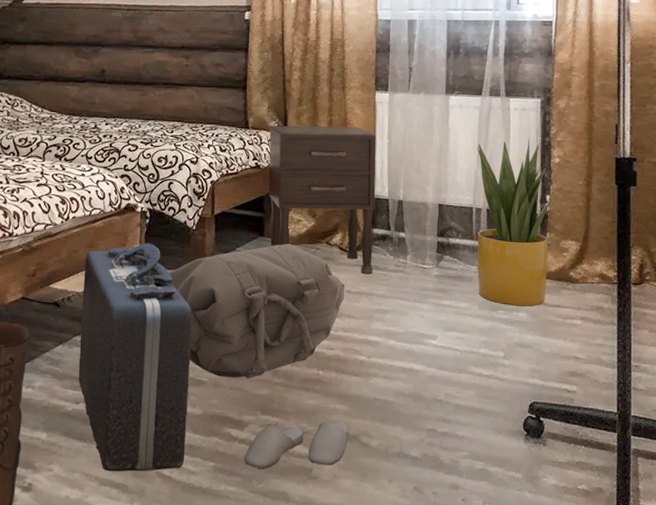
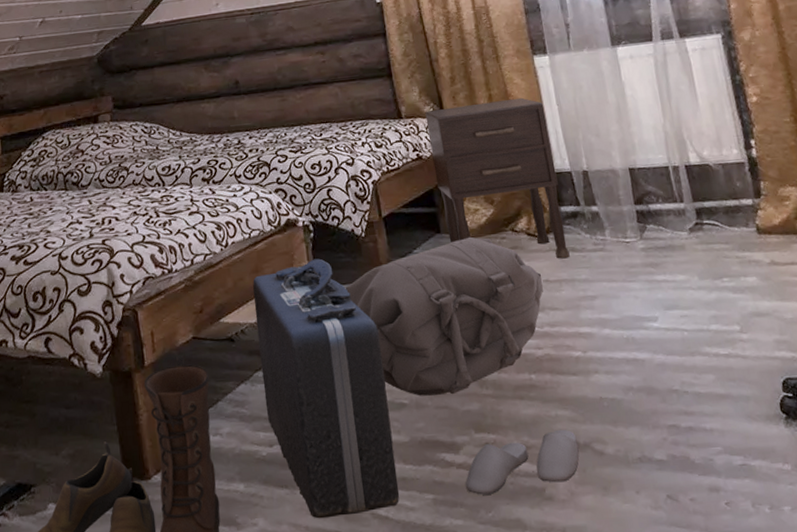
planter: present [476,138,558,307] -> none [658,79,775,271]

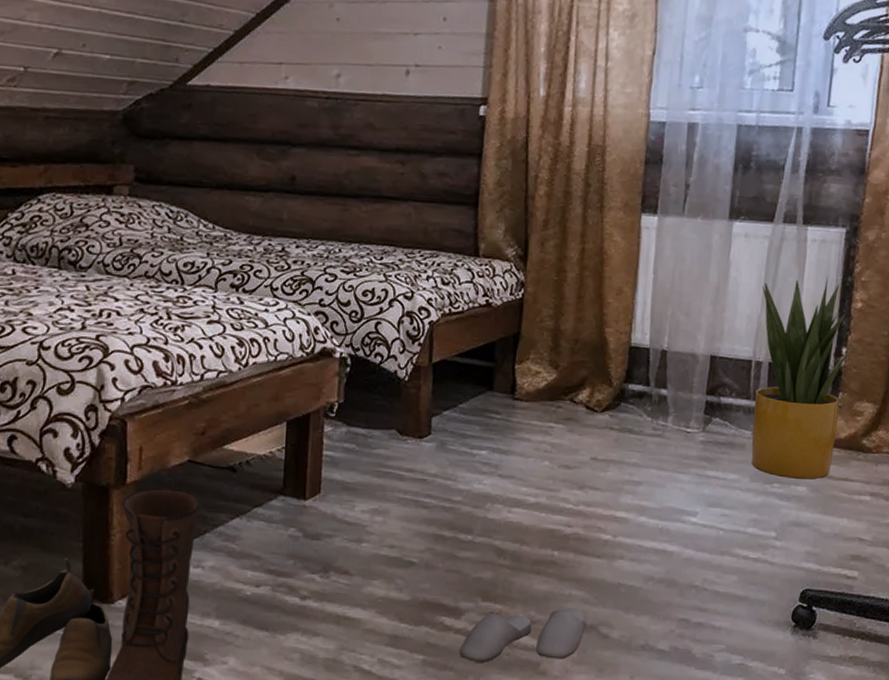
suitcase: present [252,258,400,519] -> none [259,396,402,666]
duffel bag: present [345,236,543,396] -> none [374,399,590,560]
nightstand: present [425,97,570,259] -> none [501,254,639,439]
planter: none [658,79,775,271] -> present [751,276,857,480]

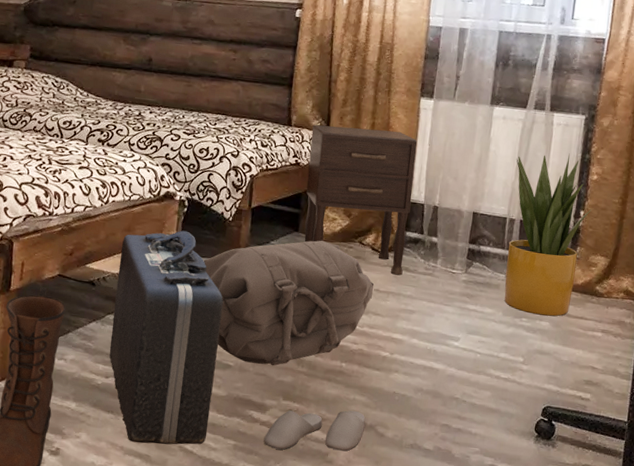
suitcase: none [259,396,402,666] -> present [109,230,224,445]
duffel bag: none [374,399,590,560] -> present [203,240,374,366]
nightstand: none [501,254,639,439] -> present [304,124,418,276]

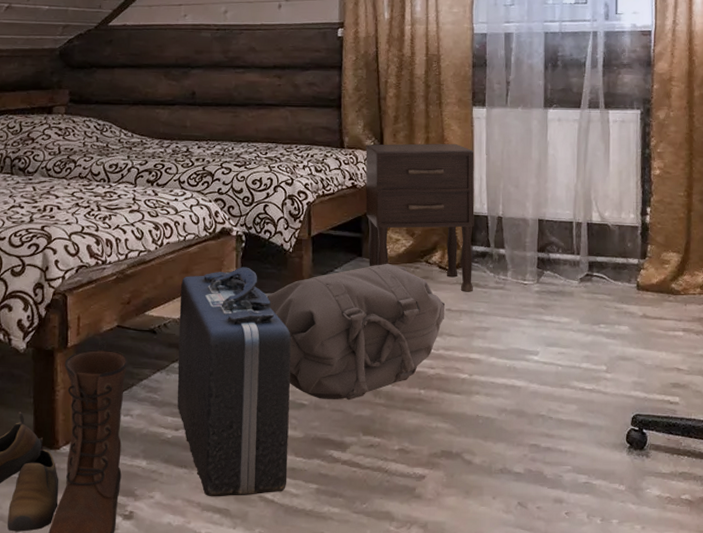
slippers: present [263,410,366,452] -> none [346,439,451,489]
planter: present [504,153,593,317] -> none [576,150,659,320]

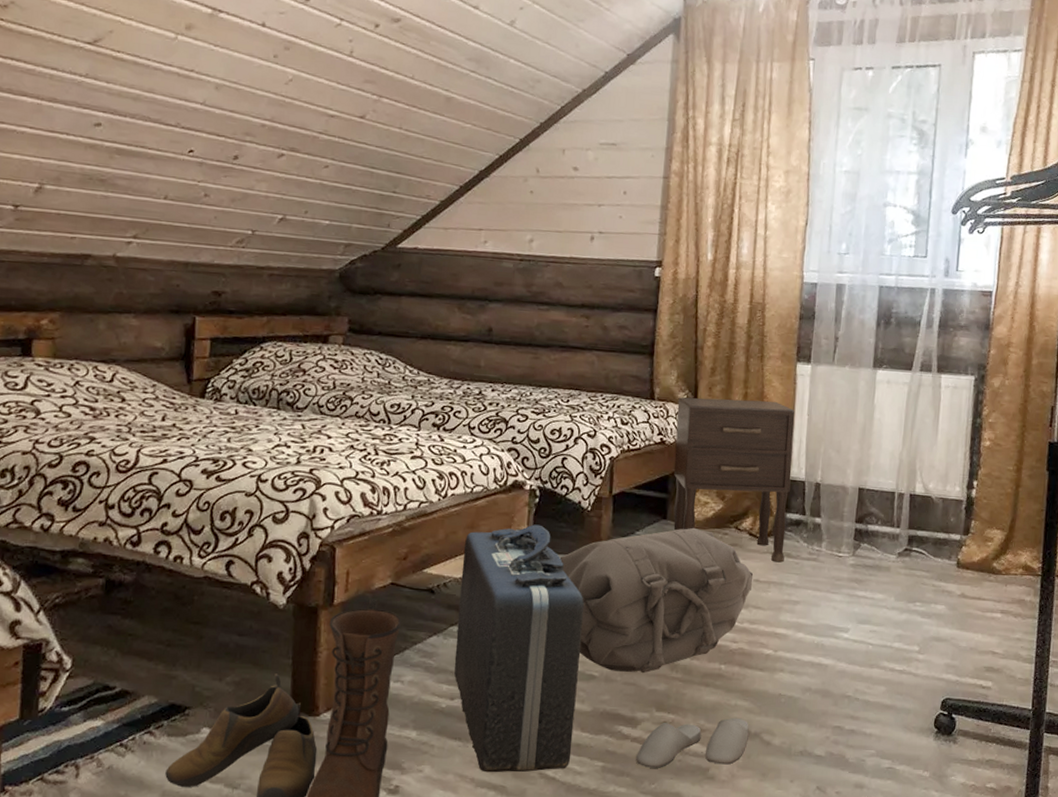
slippers: none [346,439,451,489] -> present [635,717,749,768]

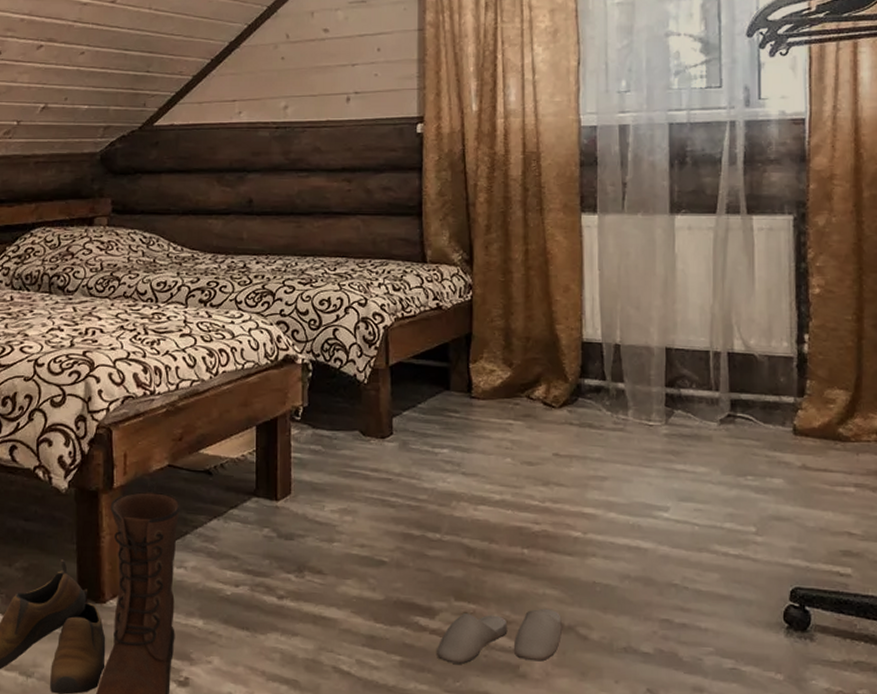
suitcase: present [454,524,585,773] -> none [236,400,369,666]
duffel bag: present [559,527,753,674] -> none [338,398,552,559]
nightstand: present [673,397,795,563] -> none [452,256,586,434]

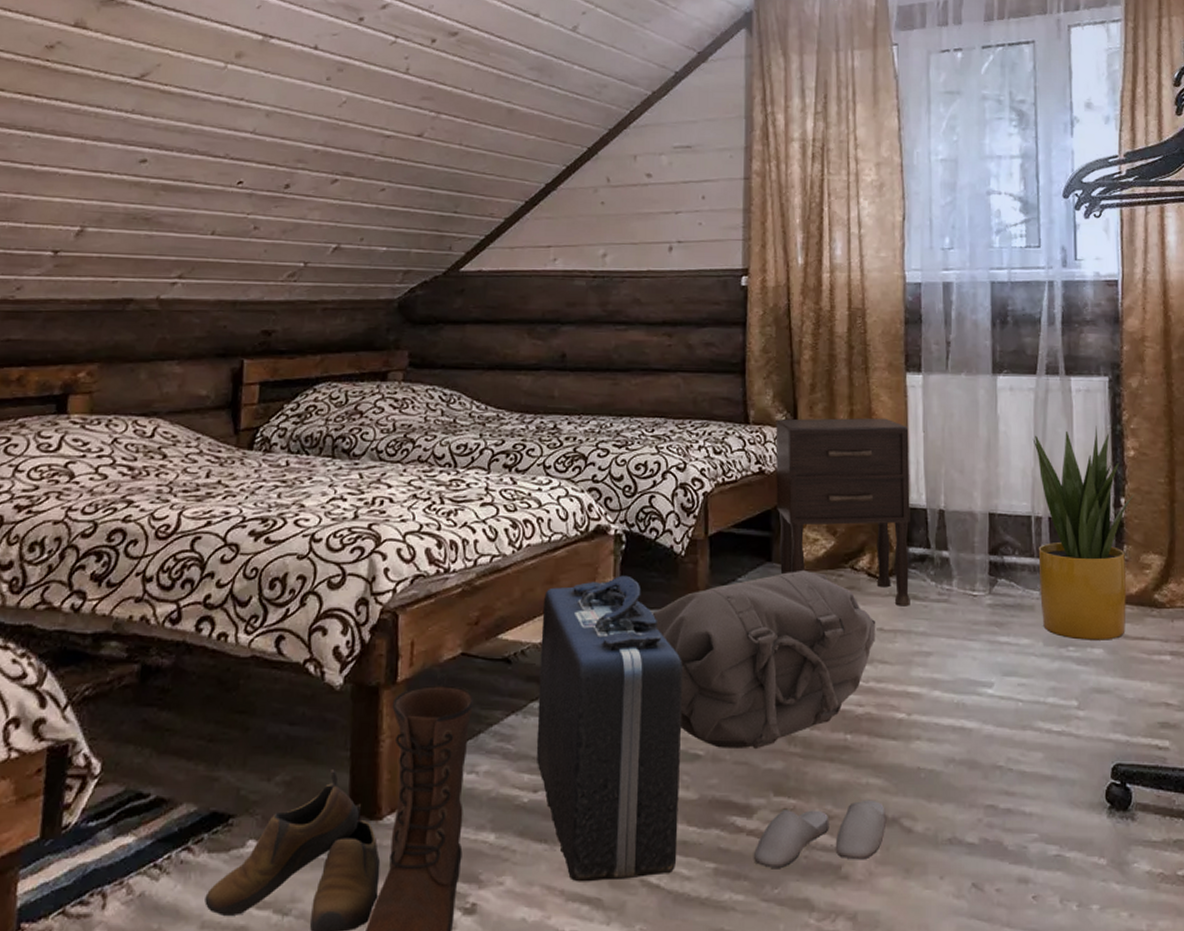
suitcase: none [236,400,369,666] -> present [536,575,684,882]
duffel bag: none [338,398,552,559] -> present [652,569,876,750]
nightstand: none [452,256,586,434] -> present [775,417,910,607]
planter: none [711,264,820,471] -> present [1032,426,1135,640]

